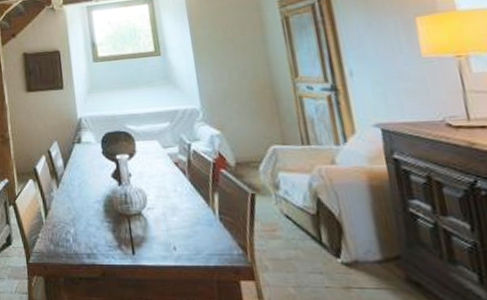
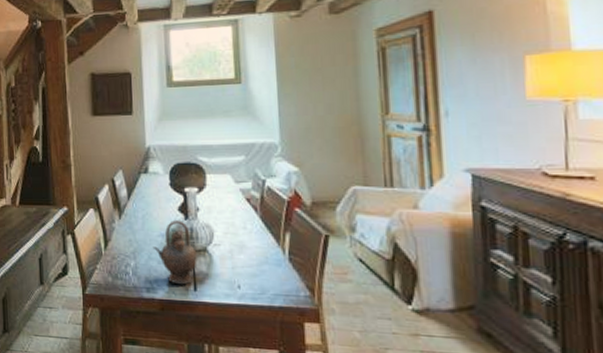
teapot: none [90,187,133,249] -> present [152,220,197,285]

